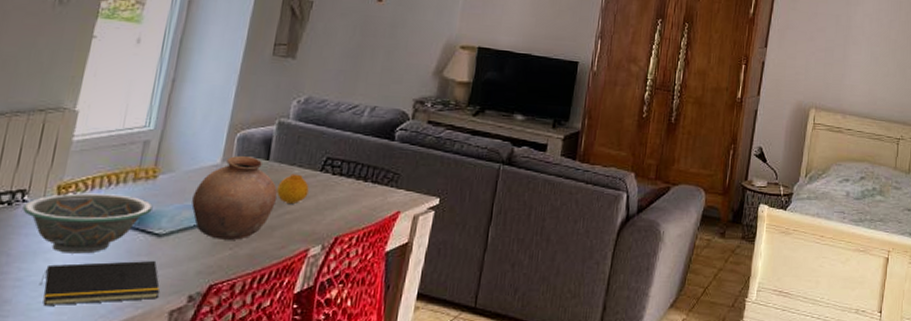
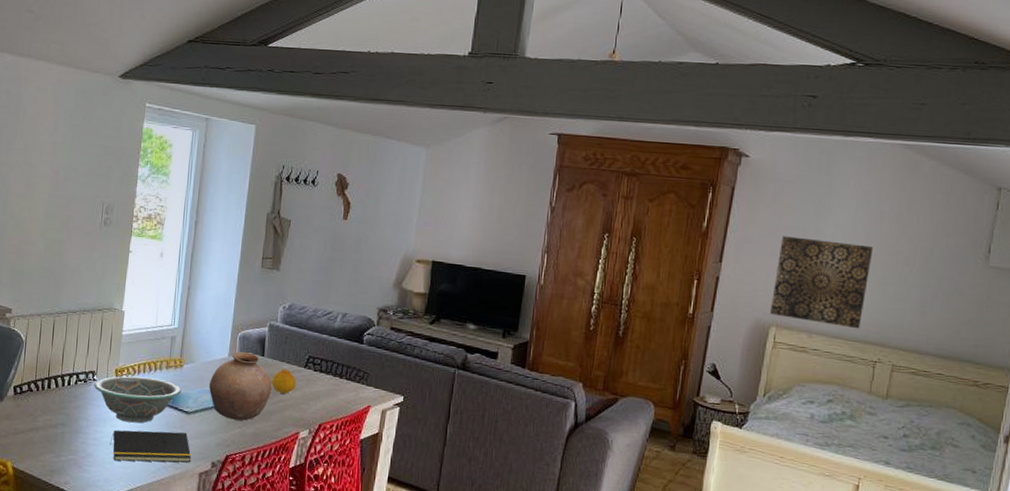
wall art: none [809,22,895,109] -> present [769,236,874,329]

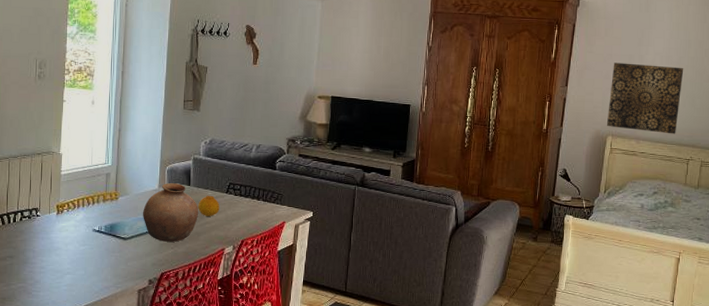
decorative bowl: present [94,376,182,423] -> none [38,210,118,251]
notepad: present [109,430,192,463] -> none [55,255,131,286]

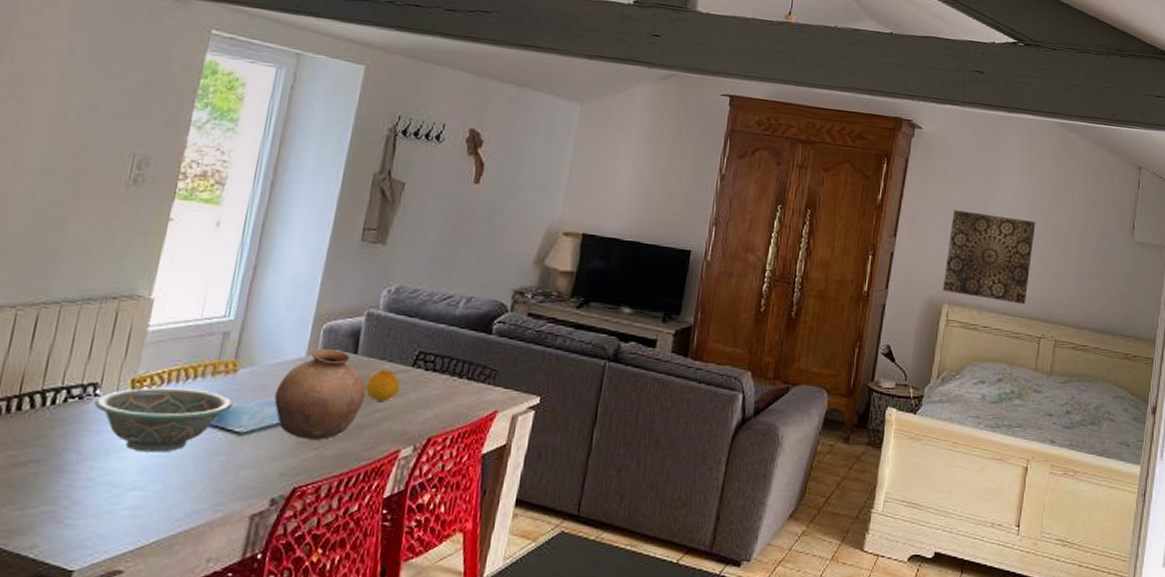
decorative bowl: none [38,210,118,251] -> present [94,387,233,453]

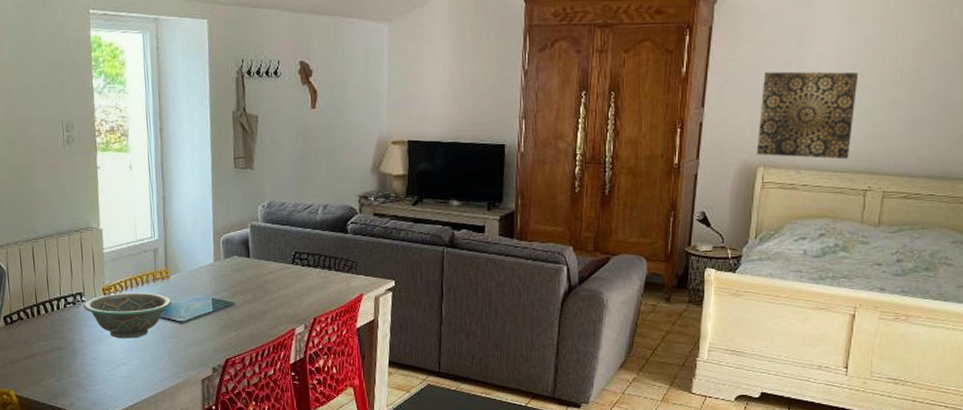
pottery: present [274,349,367,440] -> none [199,256,262,324]
fruit: present [365,368,400,401] -> none [261,267,286,292]

